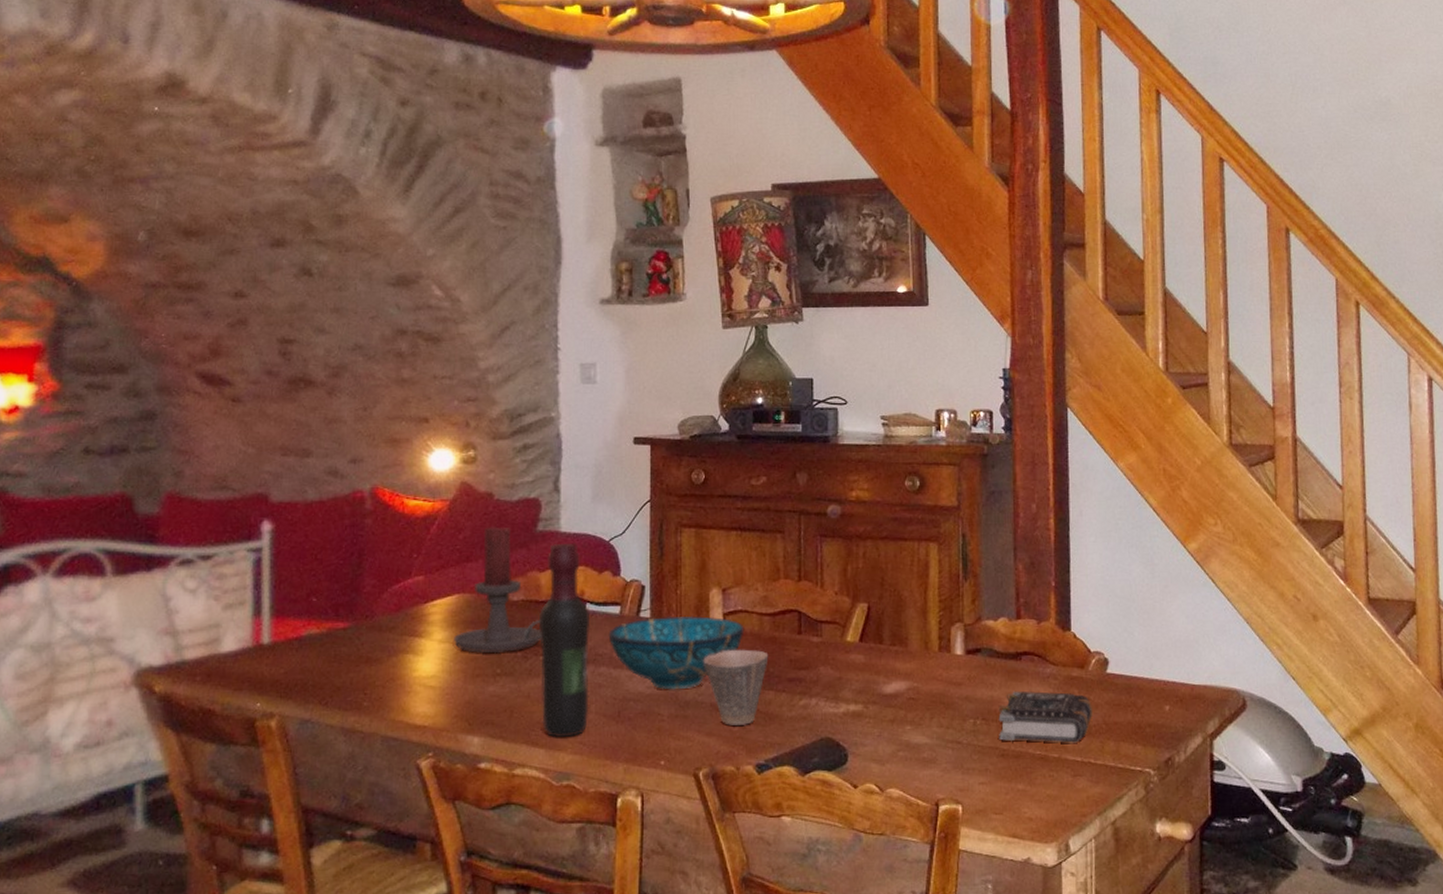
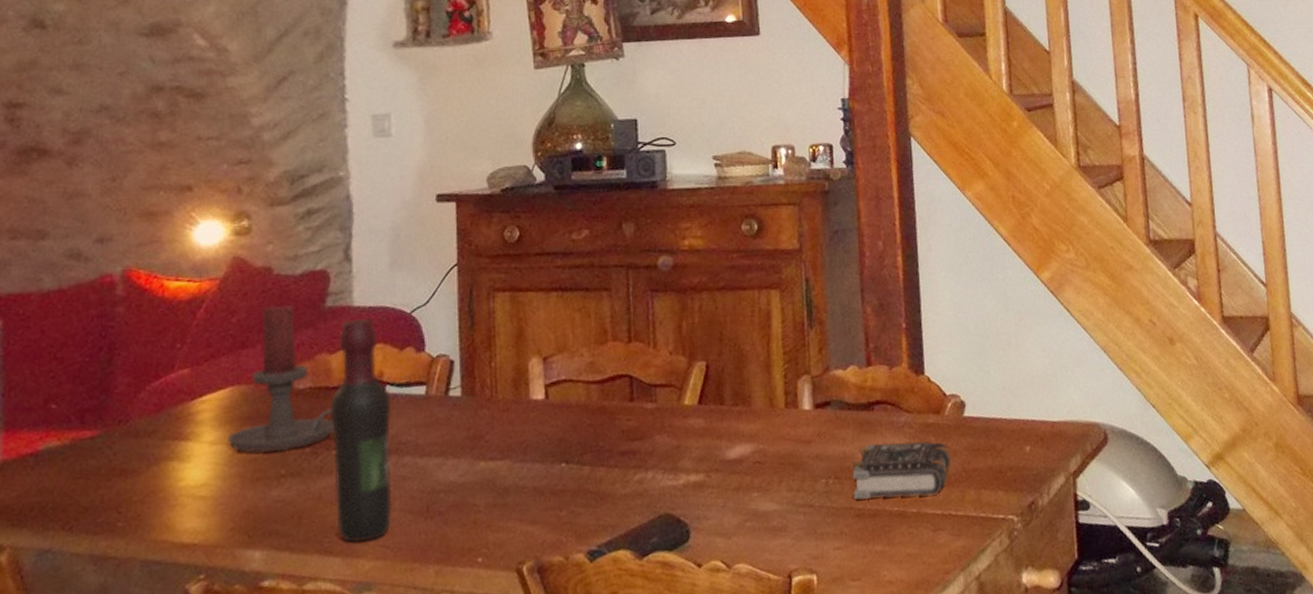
decorative bowl: present [608,615,744,690] -> none [412,389,570,477]
cup: present [703,649,769,725] -> none [524,422,598,510]

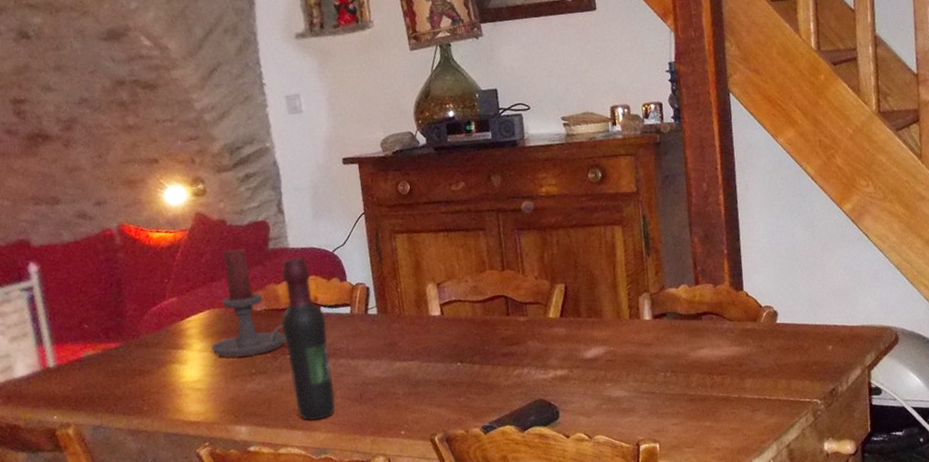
book: present [851,441,951,500] -> none [684,343,766,388]

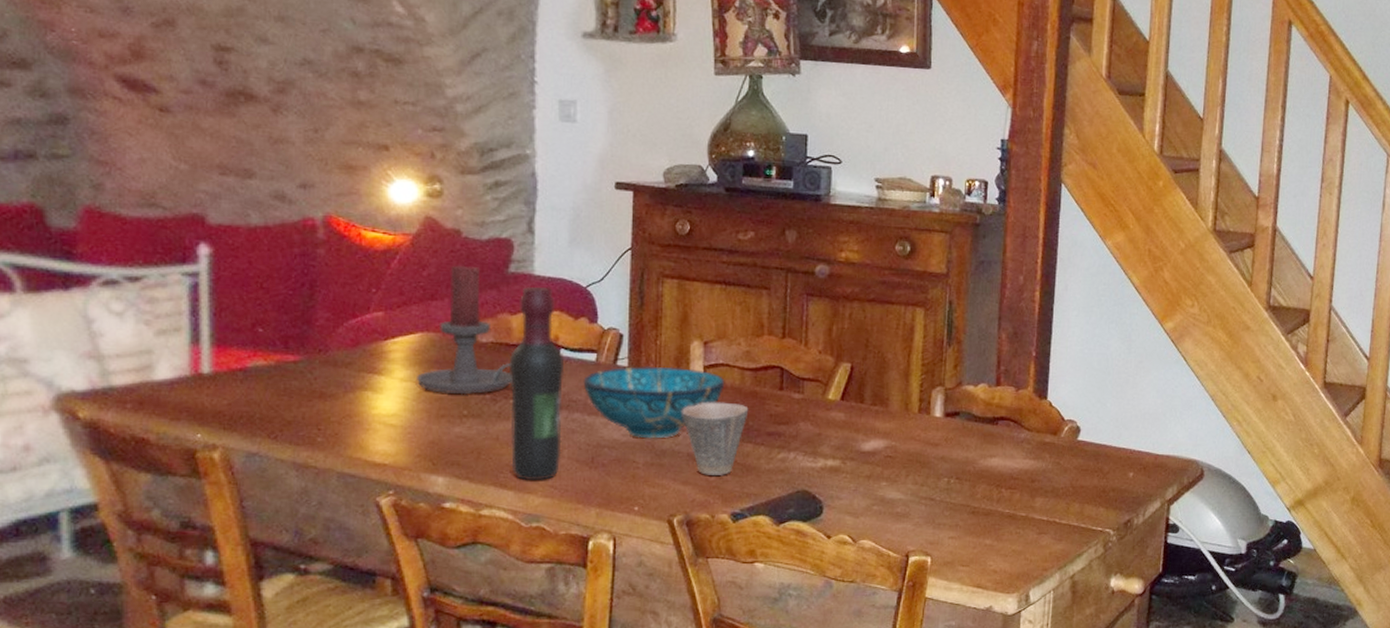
decorative bowl: none [343,308,460,373] -> present [583,366,725,439]
cup: none [427,332,483,397] -> present [682,402,749,475]

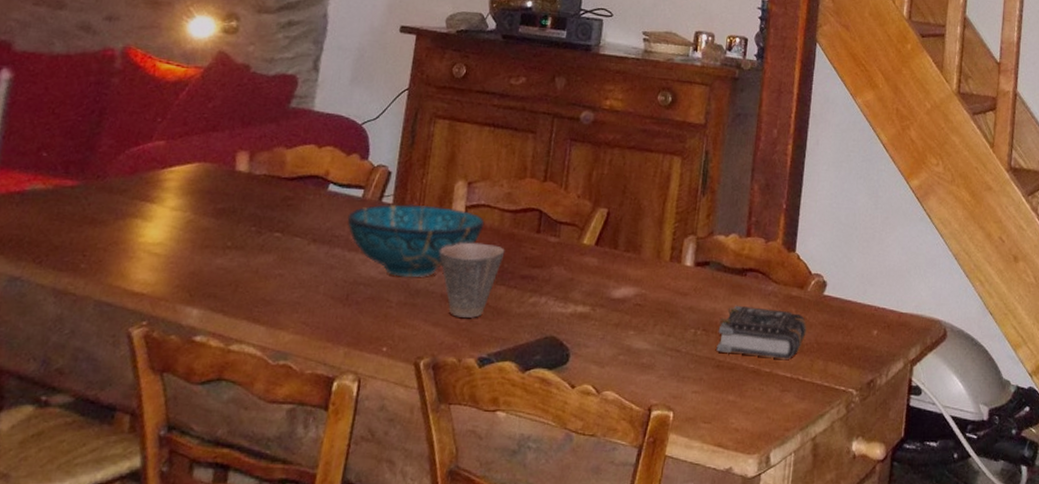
candle holder: present [417,264,513,395] -> none [187,98,280,226]
wine bottle: present [510,286,565,481] -> none [267,121,333,317]
book: none [971,453,1061,503] -> present [716,305,807,359]

